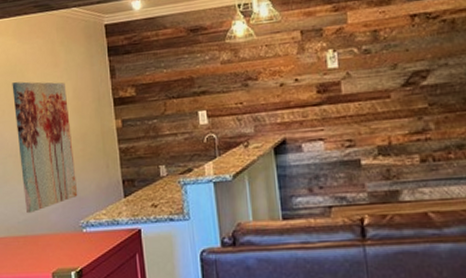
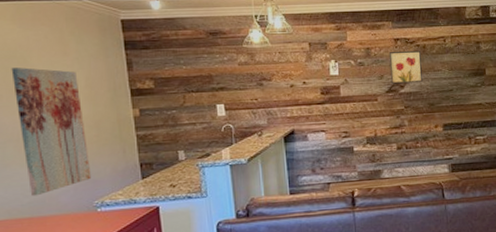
wall art: none [403,26,453,75] -> present [388,50,423,84]

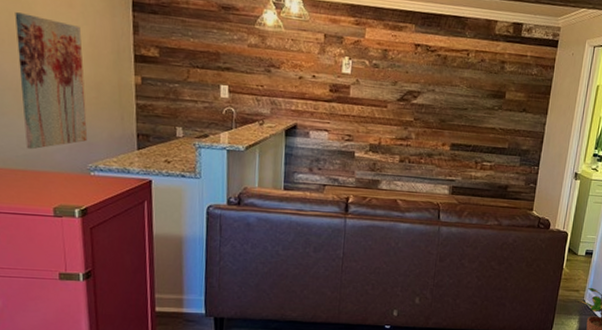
wall art: present [388,50,423,84] -> none [404,58,440,96]

